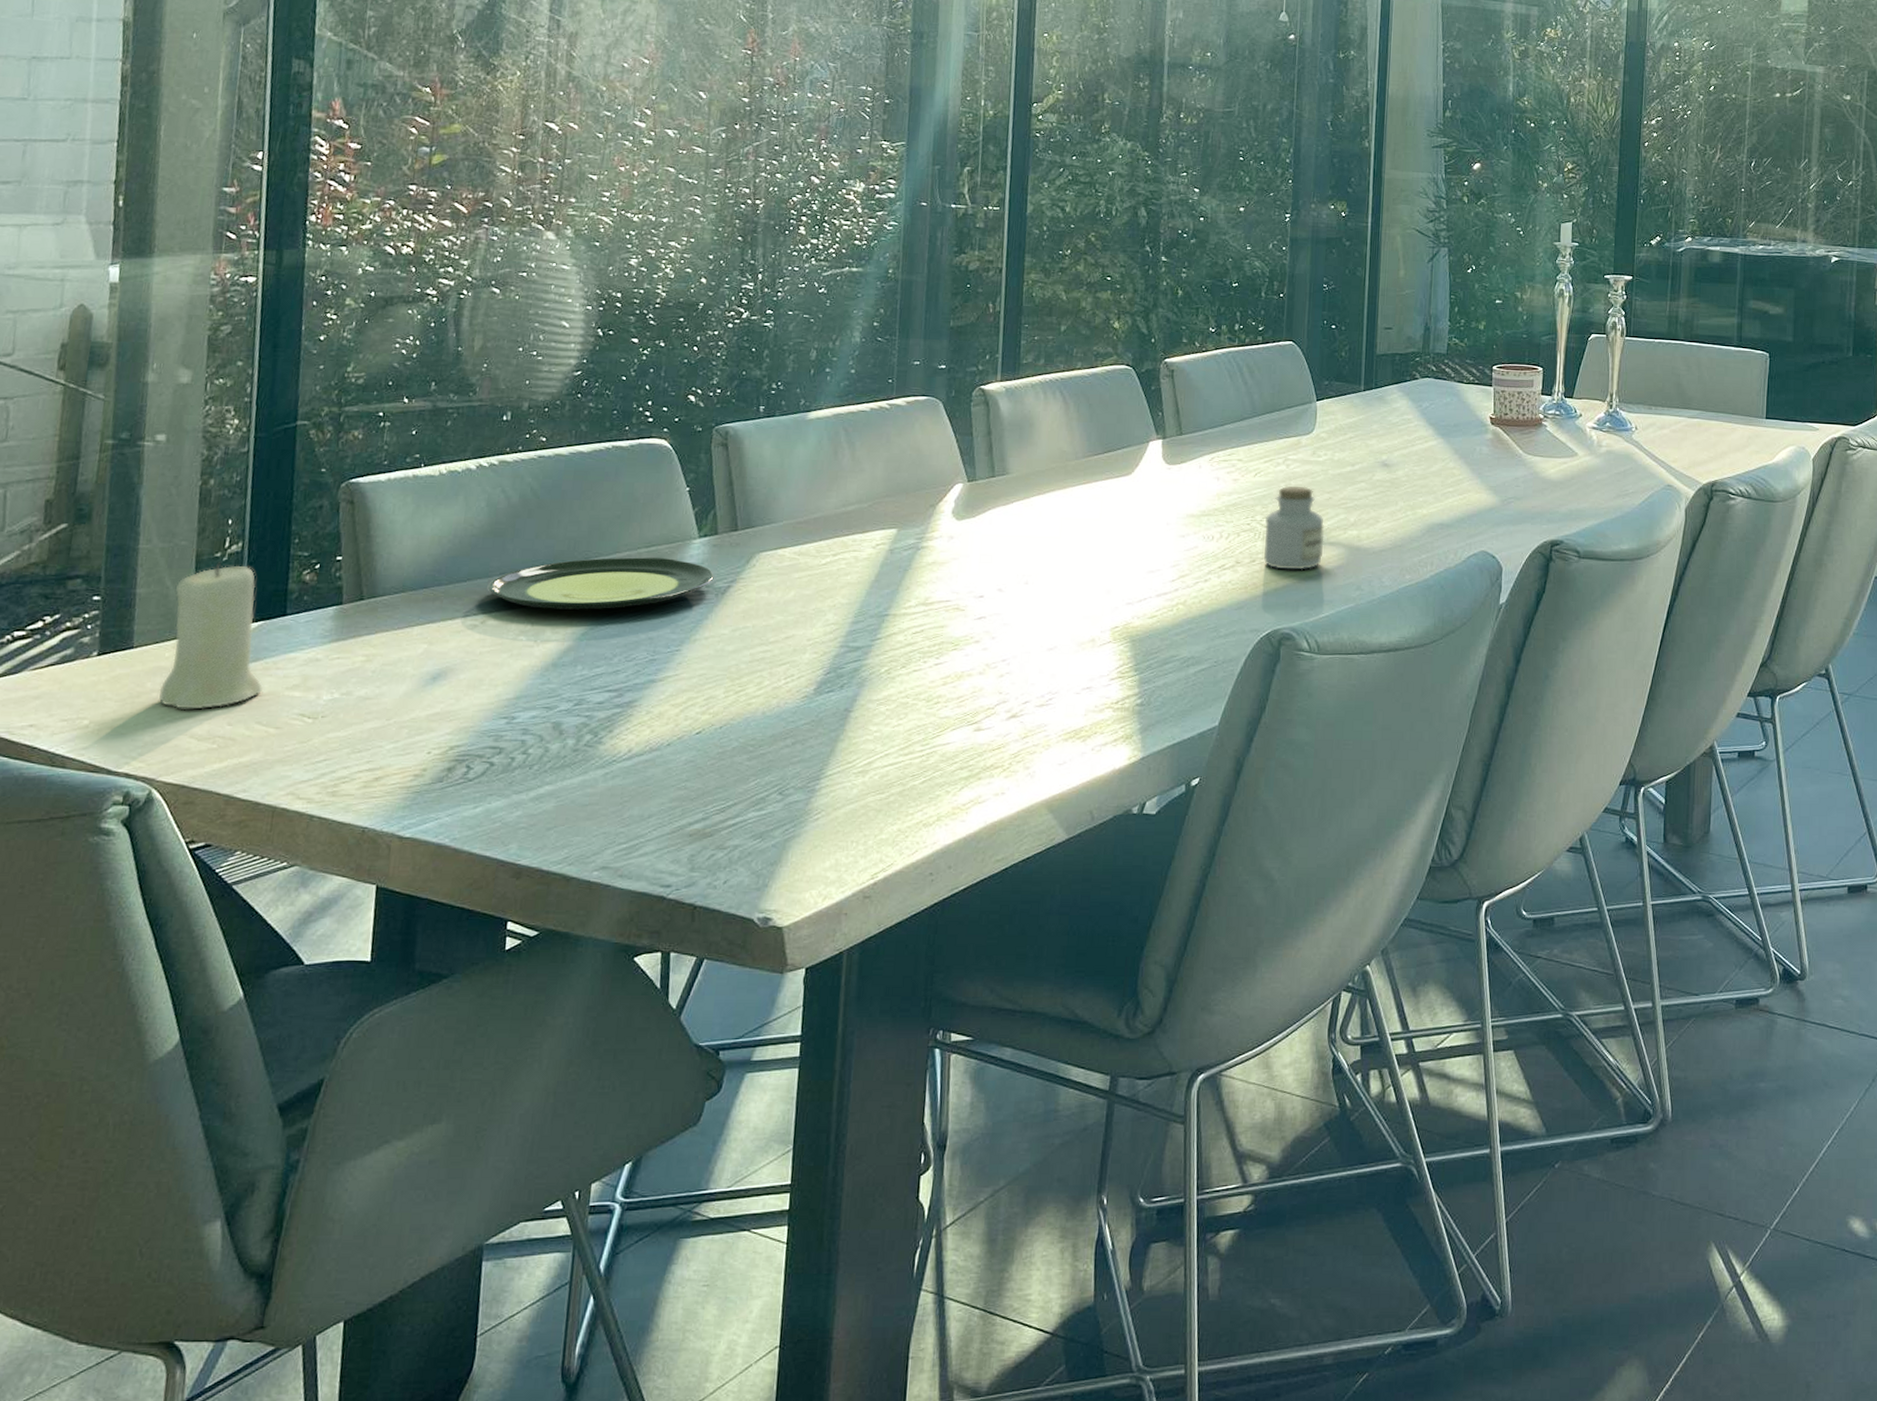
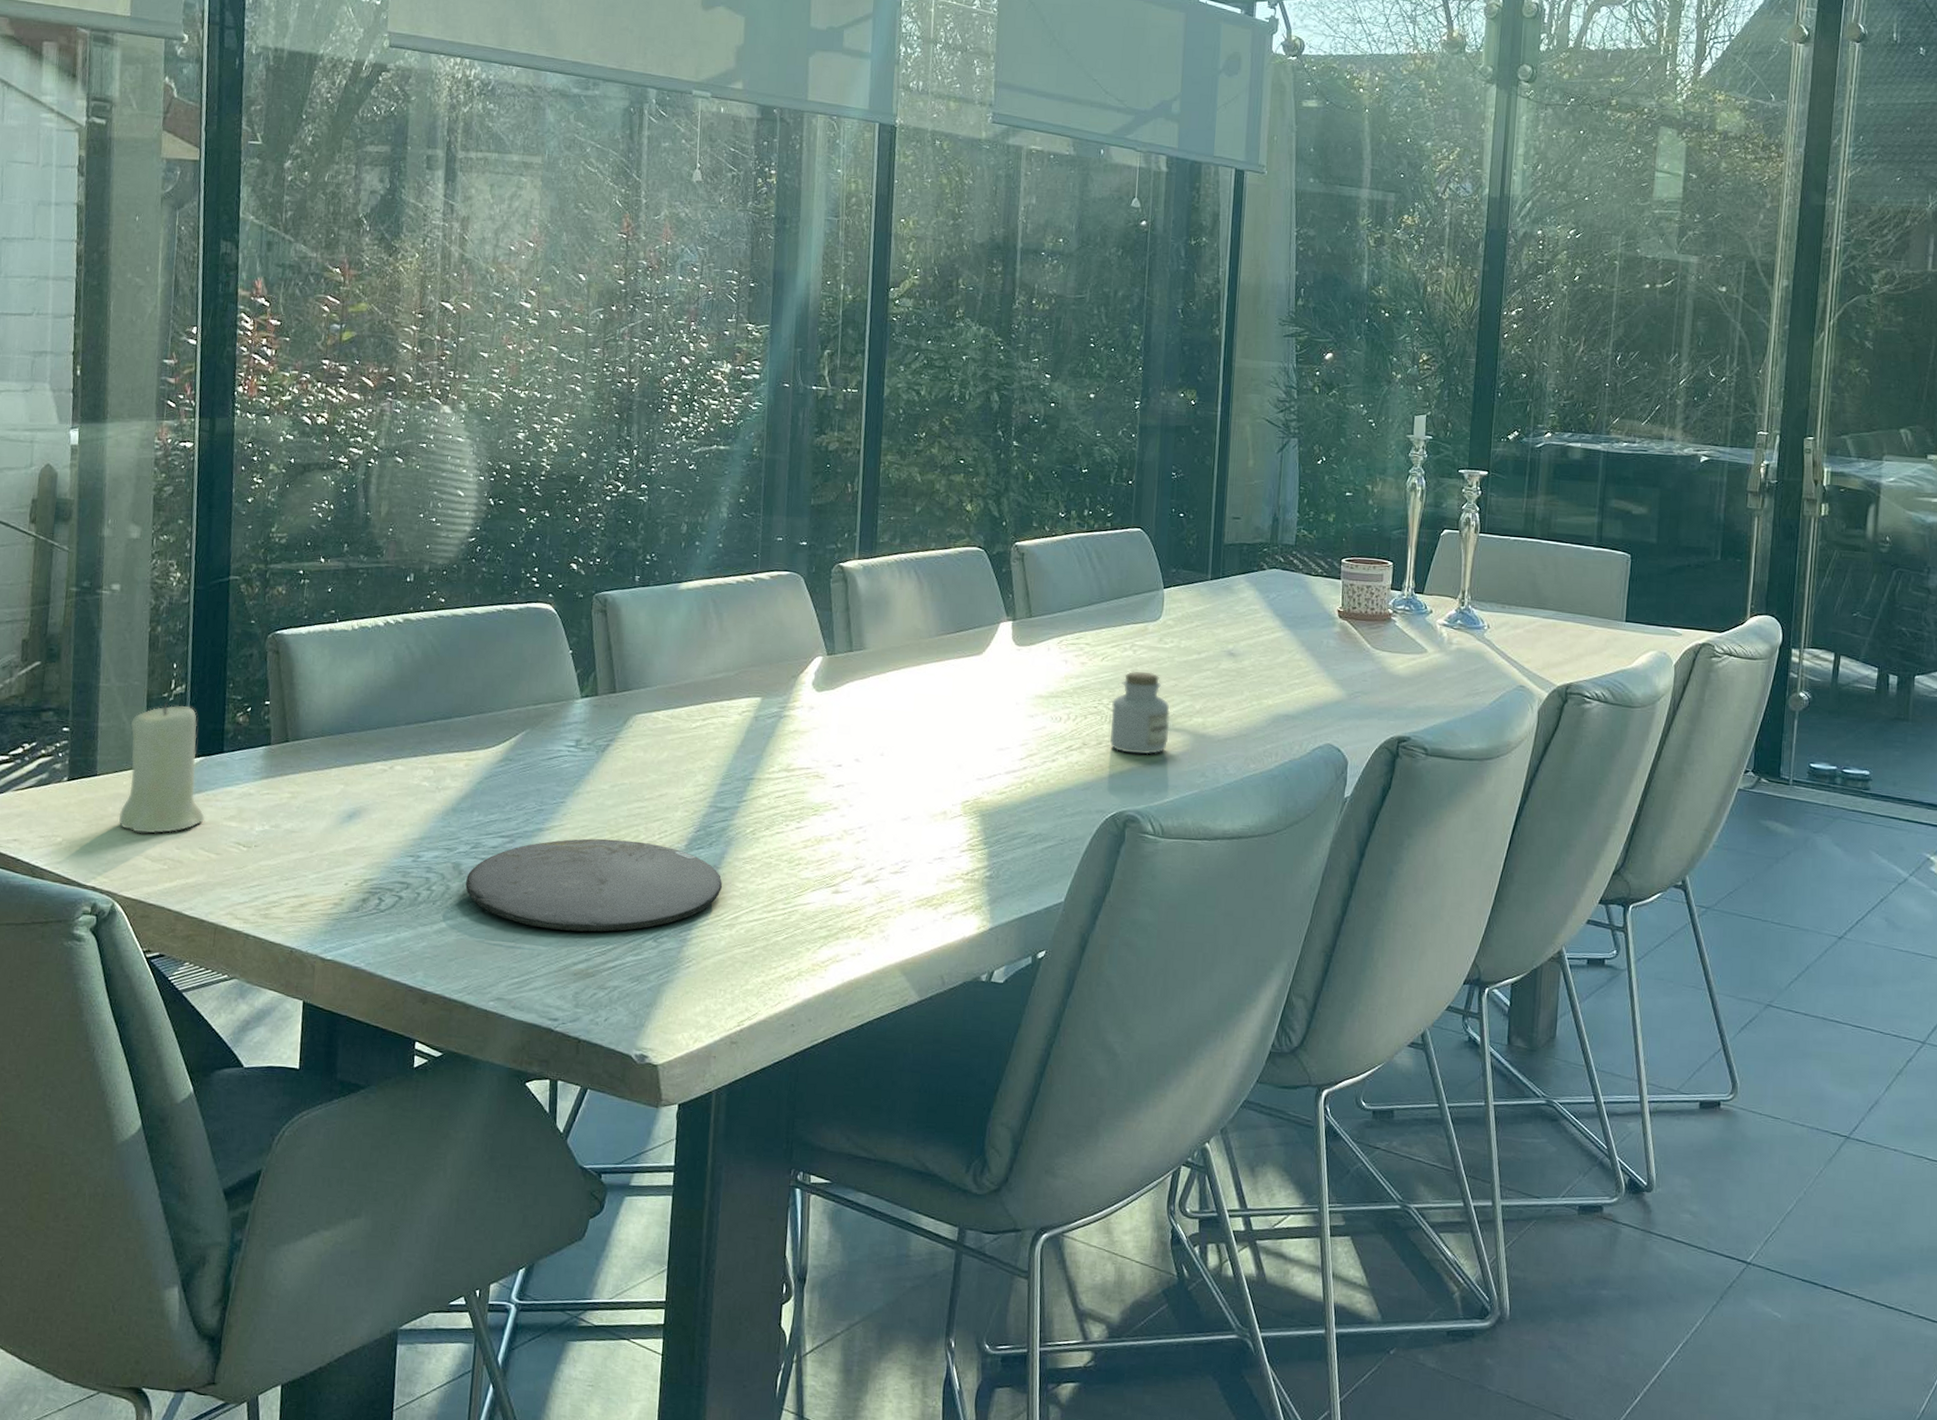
plate: present [487,557,714,610] -> none [394,713,595,761]
plate: none [567,687,855,789] -> present [465,838,723,932]

